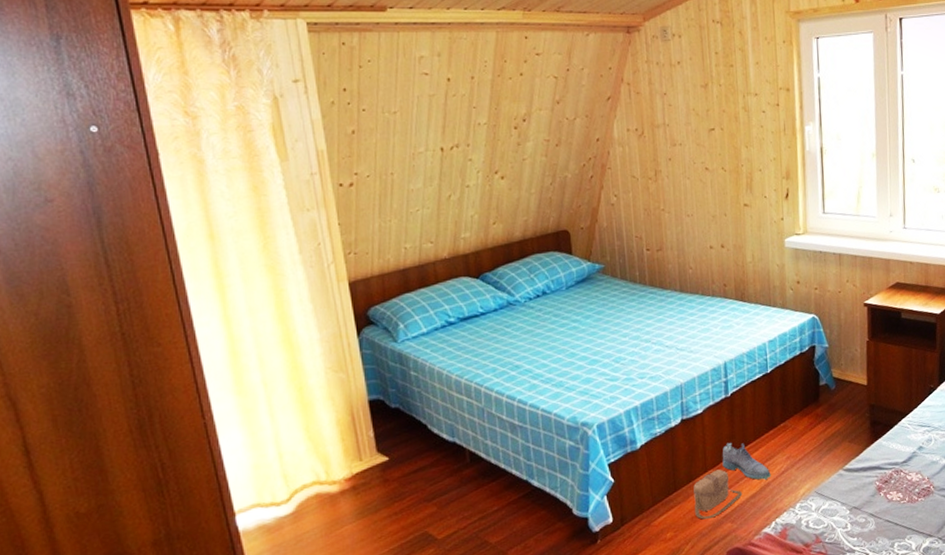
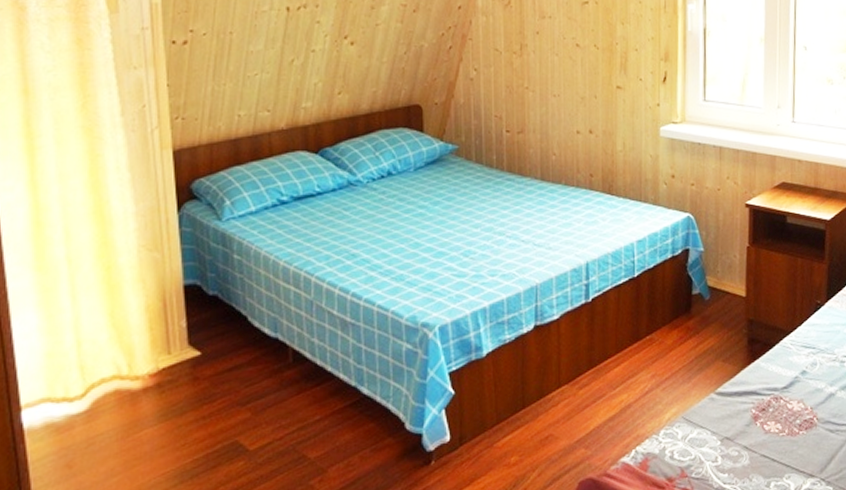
saddlebag: present [693,469,743,520] -> none [544,385,600,443]
shoe: present [722,442,771,480] -> none [578,354,633,400]

